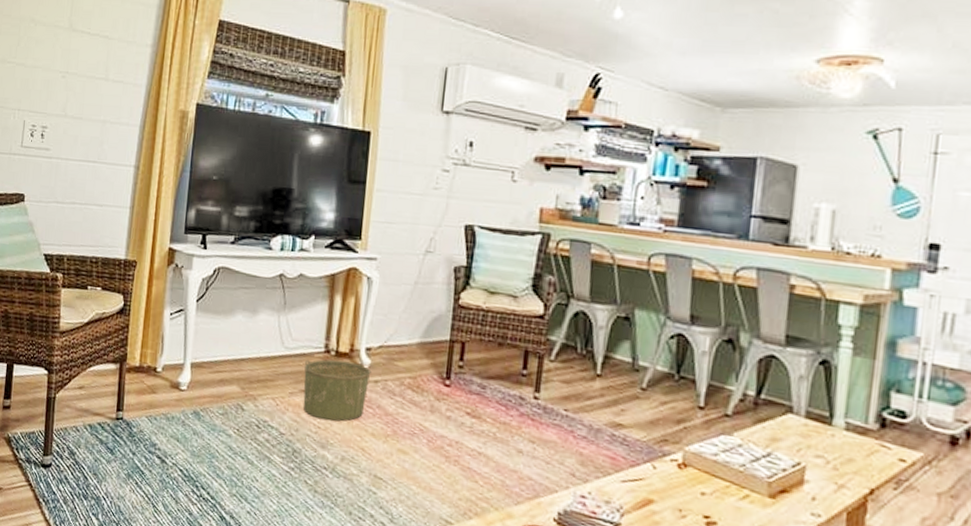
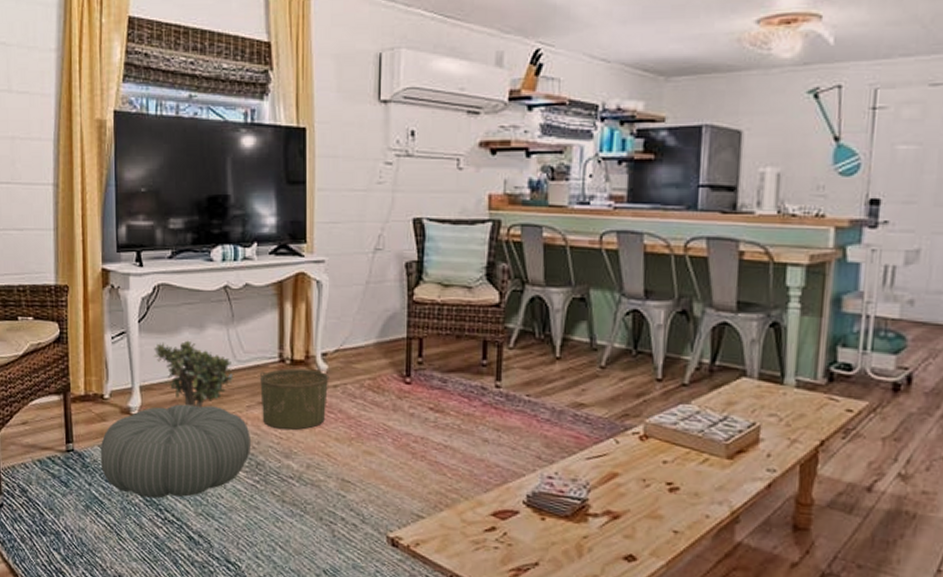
pouf: none [146,384,290,476] -> present [100,404,250,499]
potted plant: none [206,322,280,390] -> present [153,340,233,408]

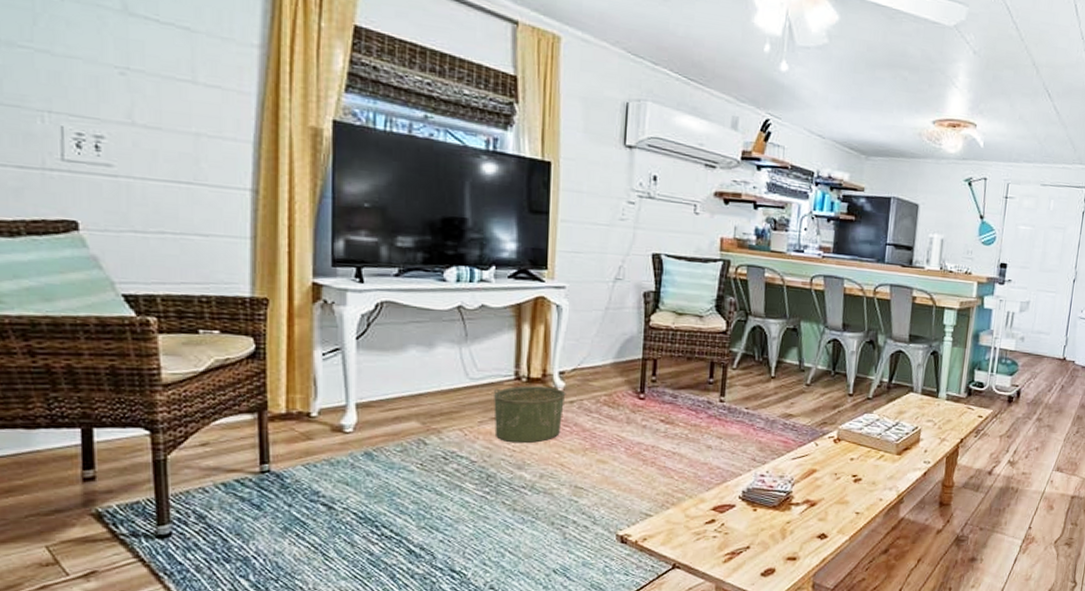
pouf: present [100,404,250,499] -> none [304,421,482,515]
potted plant: present [153,340,233,408] -> none [373,358,465,425]

